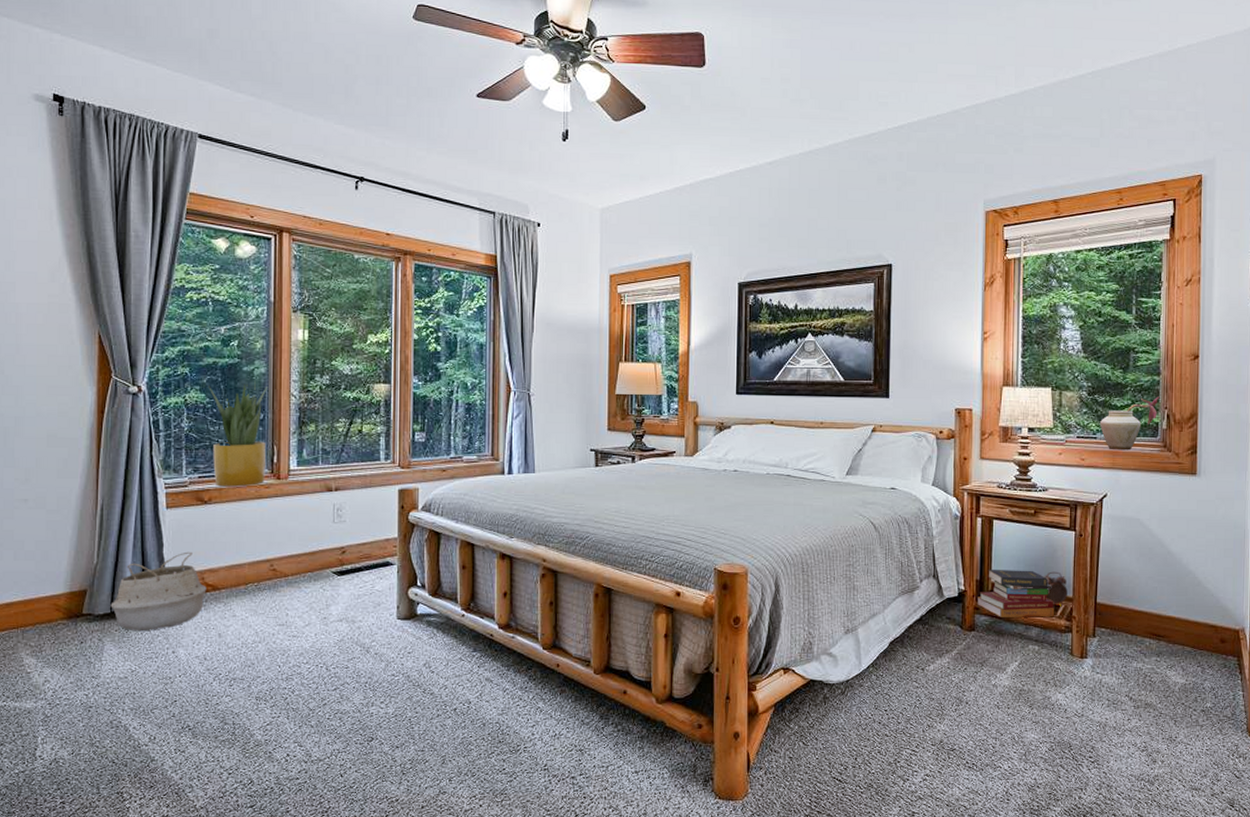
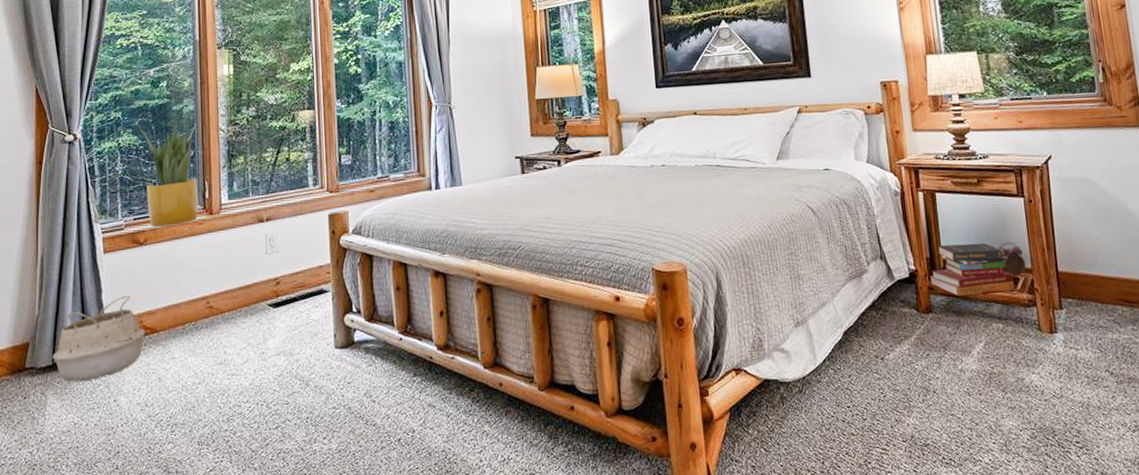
vase: present [1100,396,1160,451] -> none [1033,50,1092,110]

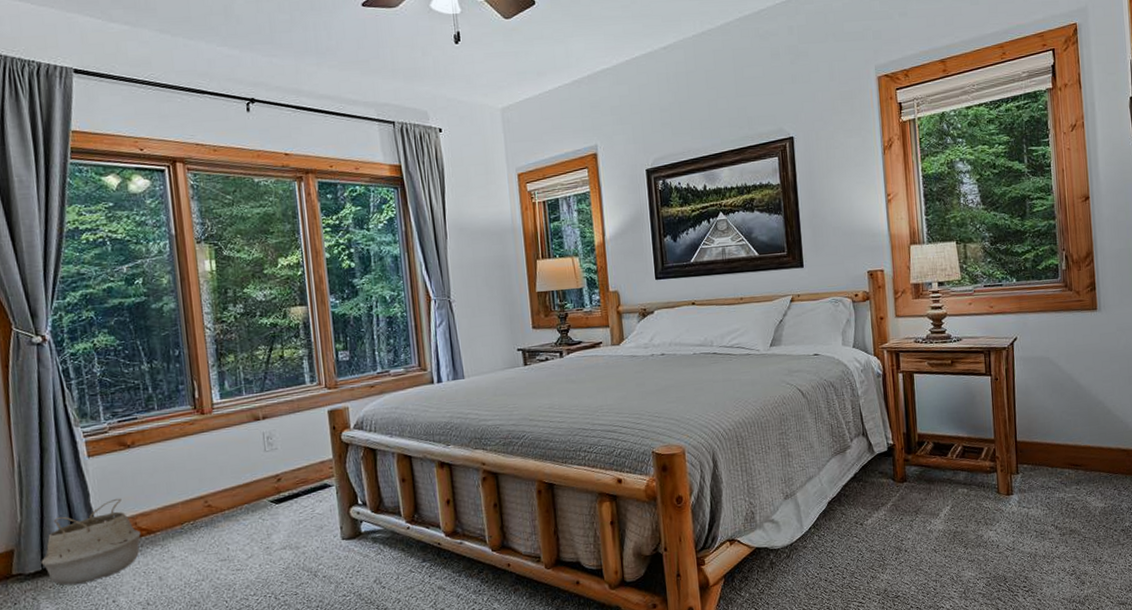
planter: present [140,119,198,227] -> none [117,318,189,429]
books: present [929,242,1015,296] -> none [905,417,979,466]
alarm clock: present [997,242,1026,279] -> none [966,416,989,449]

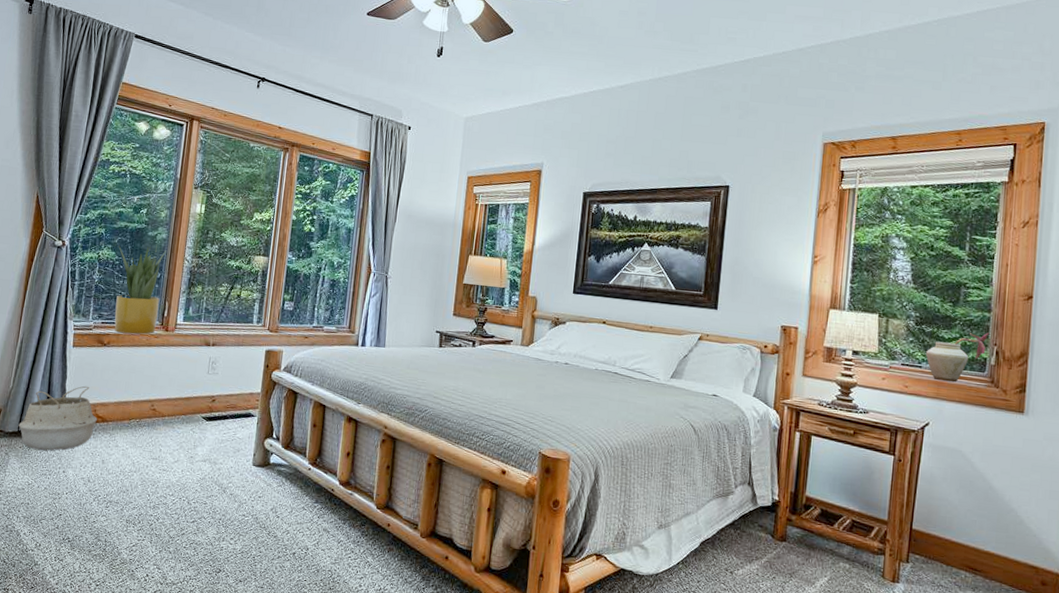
planter: none [117,318,189,429] -> present [114,245,166,335]
vase: none [1004,239,1057,295] -> present [926,332,990,383]

